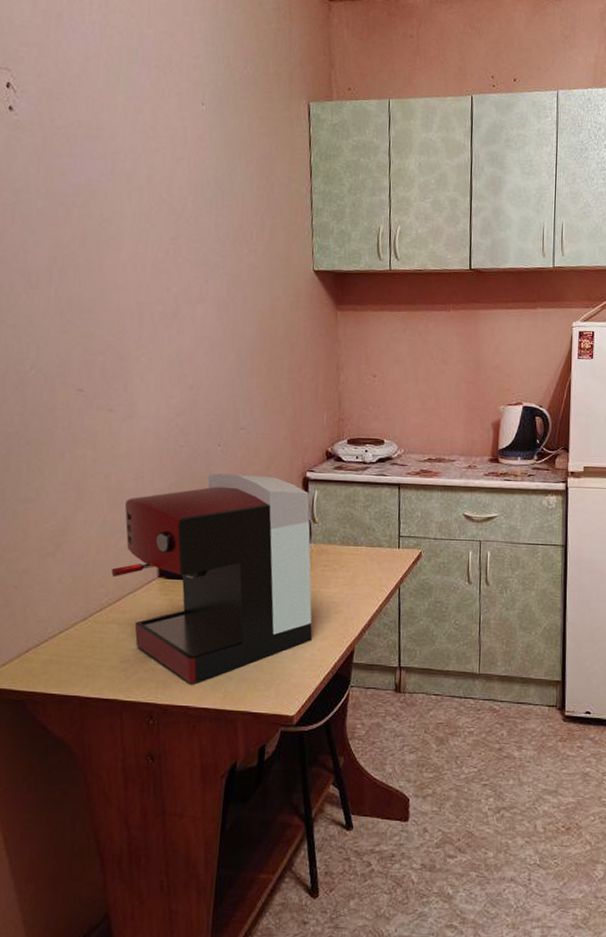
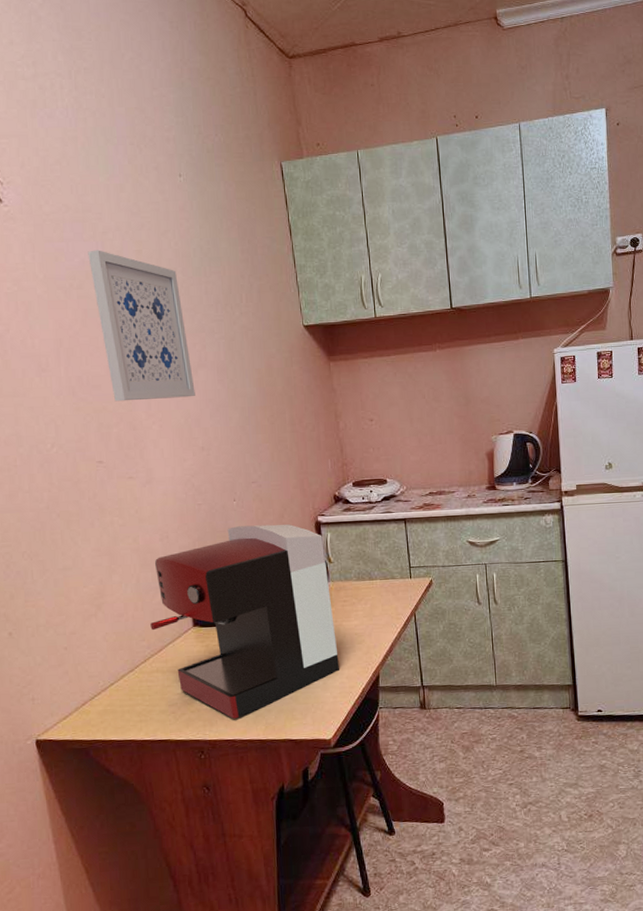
wall art: none [95,169,192,332] -> present [88,250,195,402]

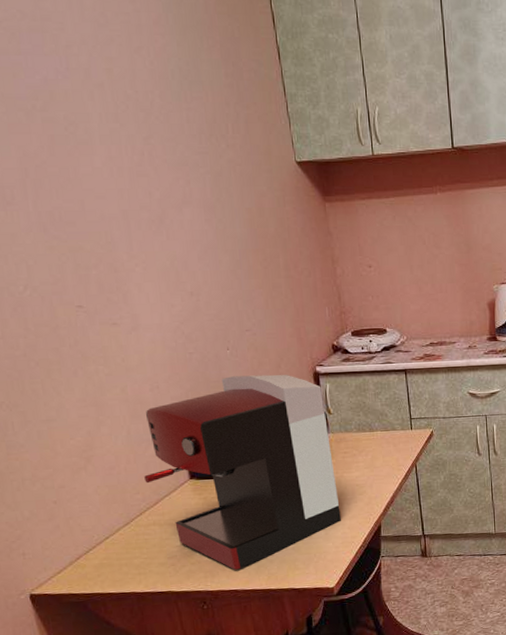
wall art: present [88,250,195,402] -> none [50,66,181,241]

